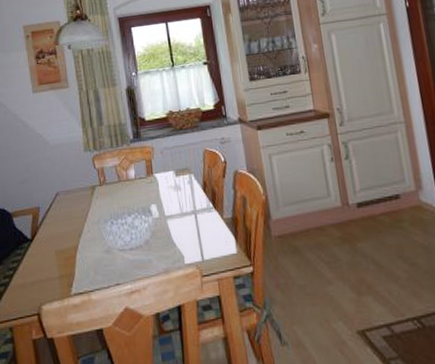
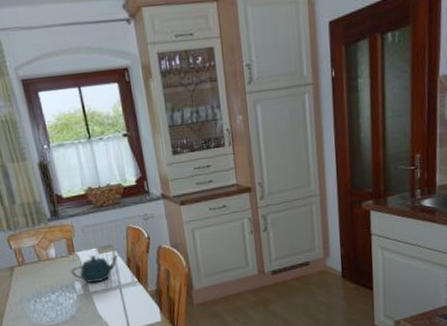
teapot: none [148,178,195,207] -> present [71,255,118,284]

